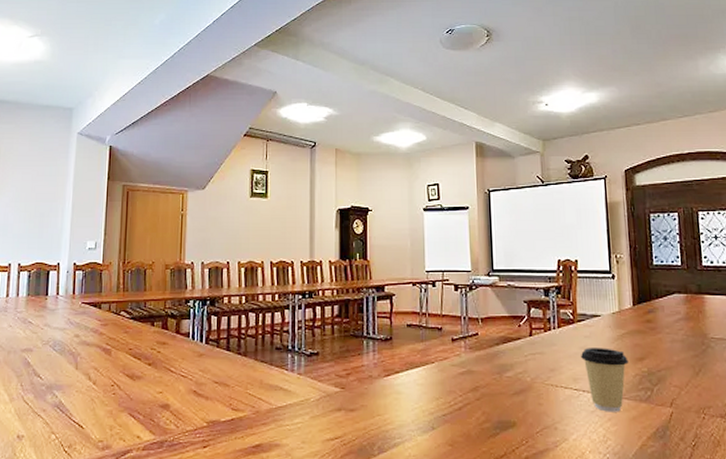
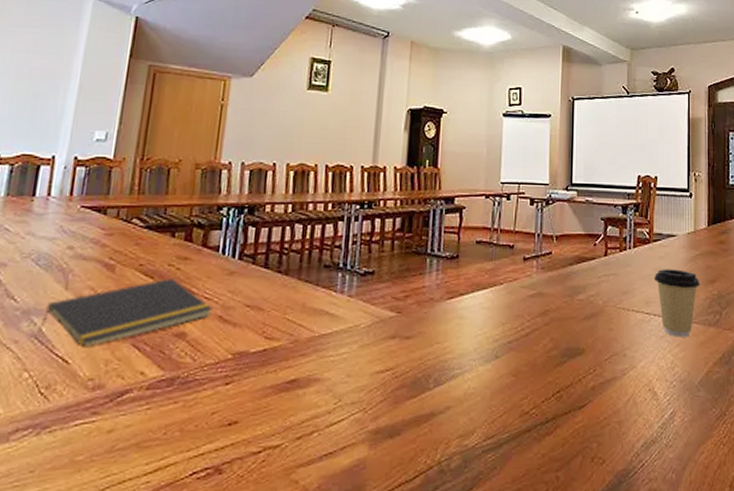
notepad: none [60,360,189,415] -> present [39,278,213,346]

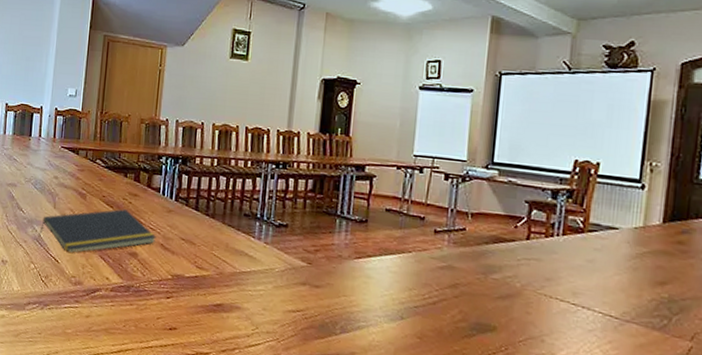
coffee cup: present [653,269,700,337] -> none [584,261,646,336]

